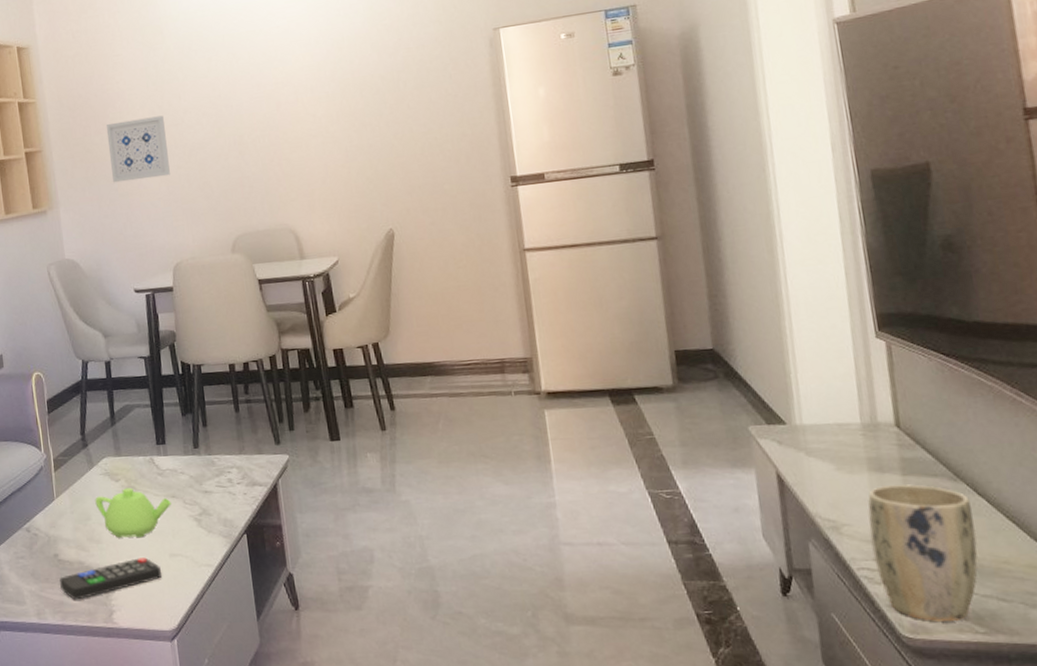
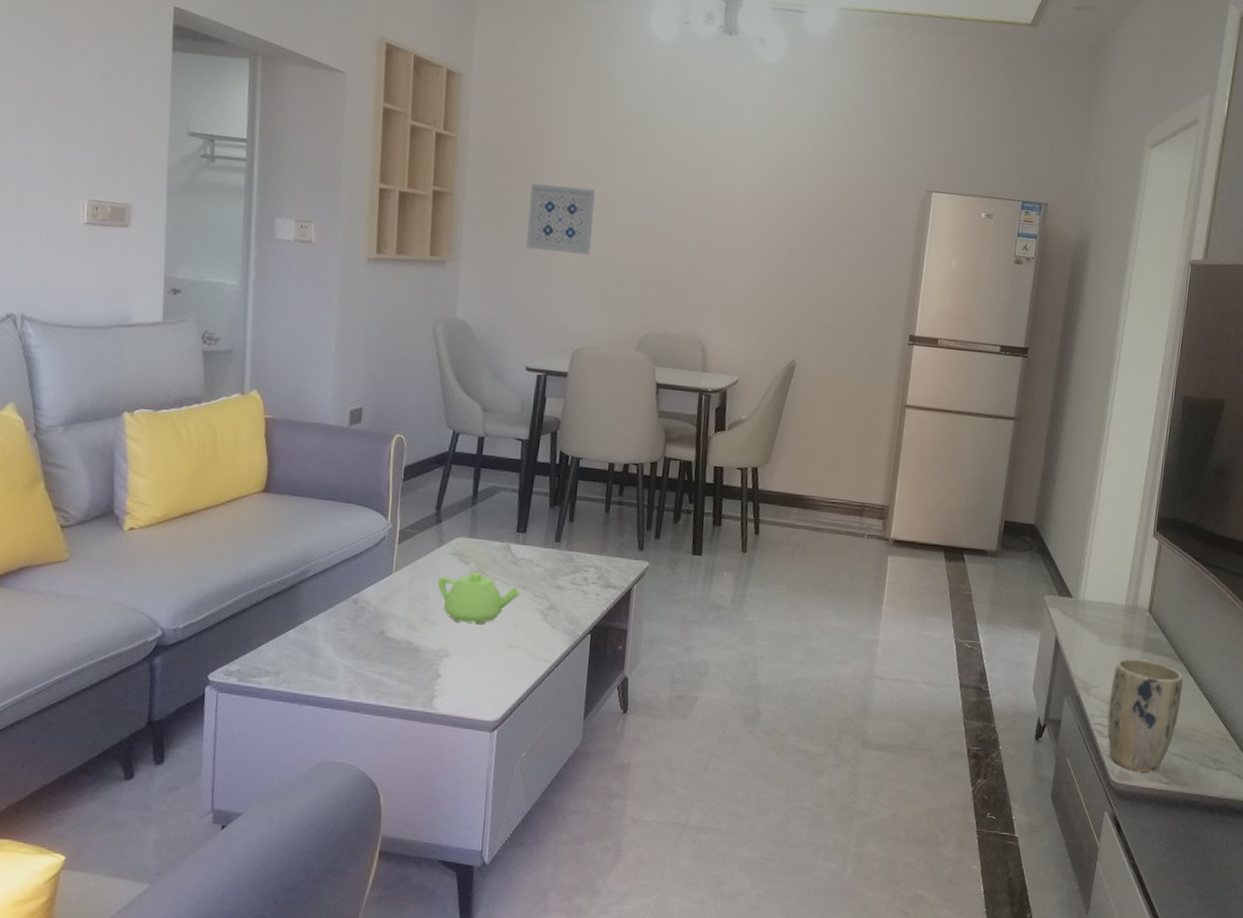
remote control: present [60,557,161,600] -> none [381,645,495,681]

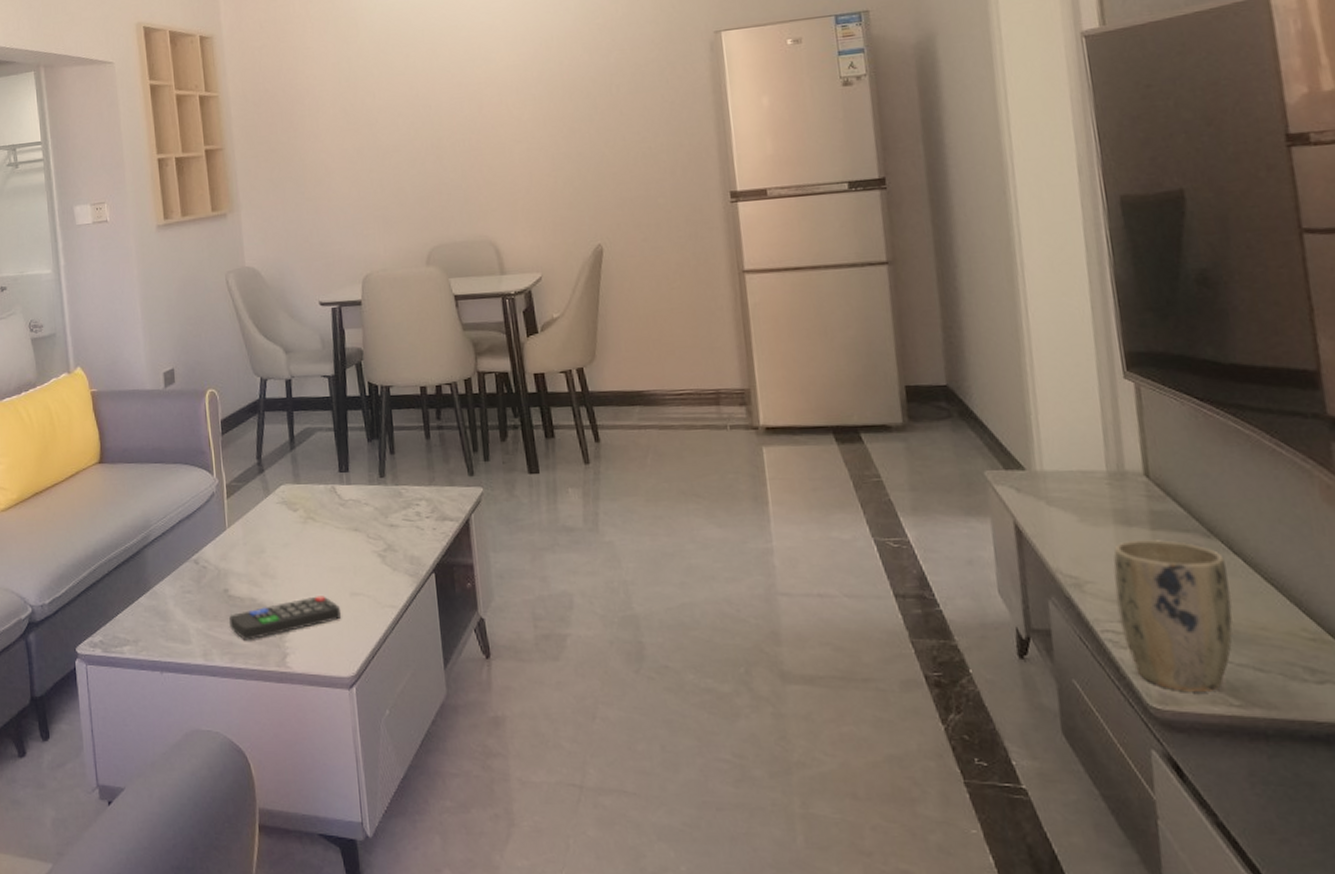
remote control: none [381,645,495,681] -> present [229,596,341,641]
teapot: present [437,571,520,625] -> none [270,518,354,574]
wall art: present [526,183,595,256] -> none [293,114,362,186]

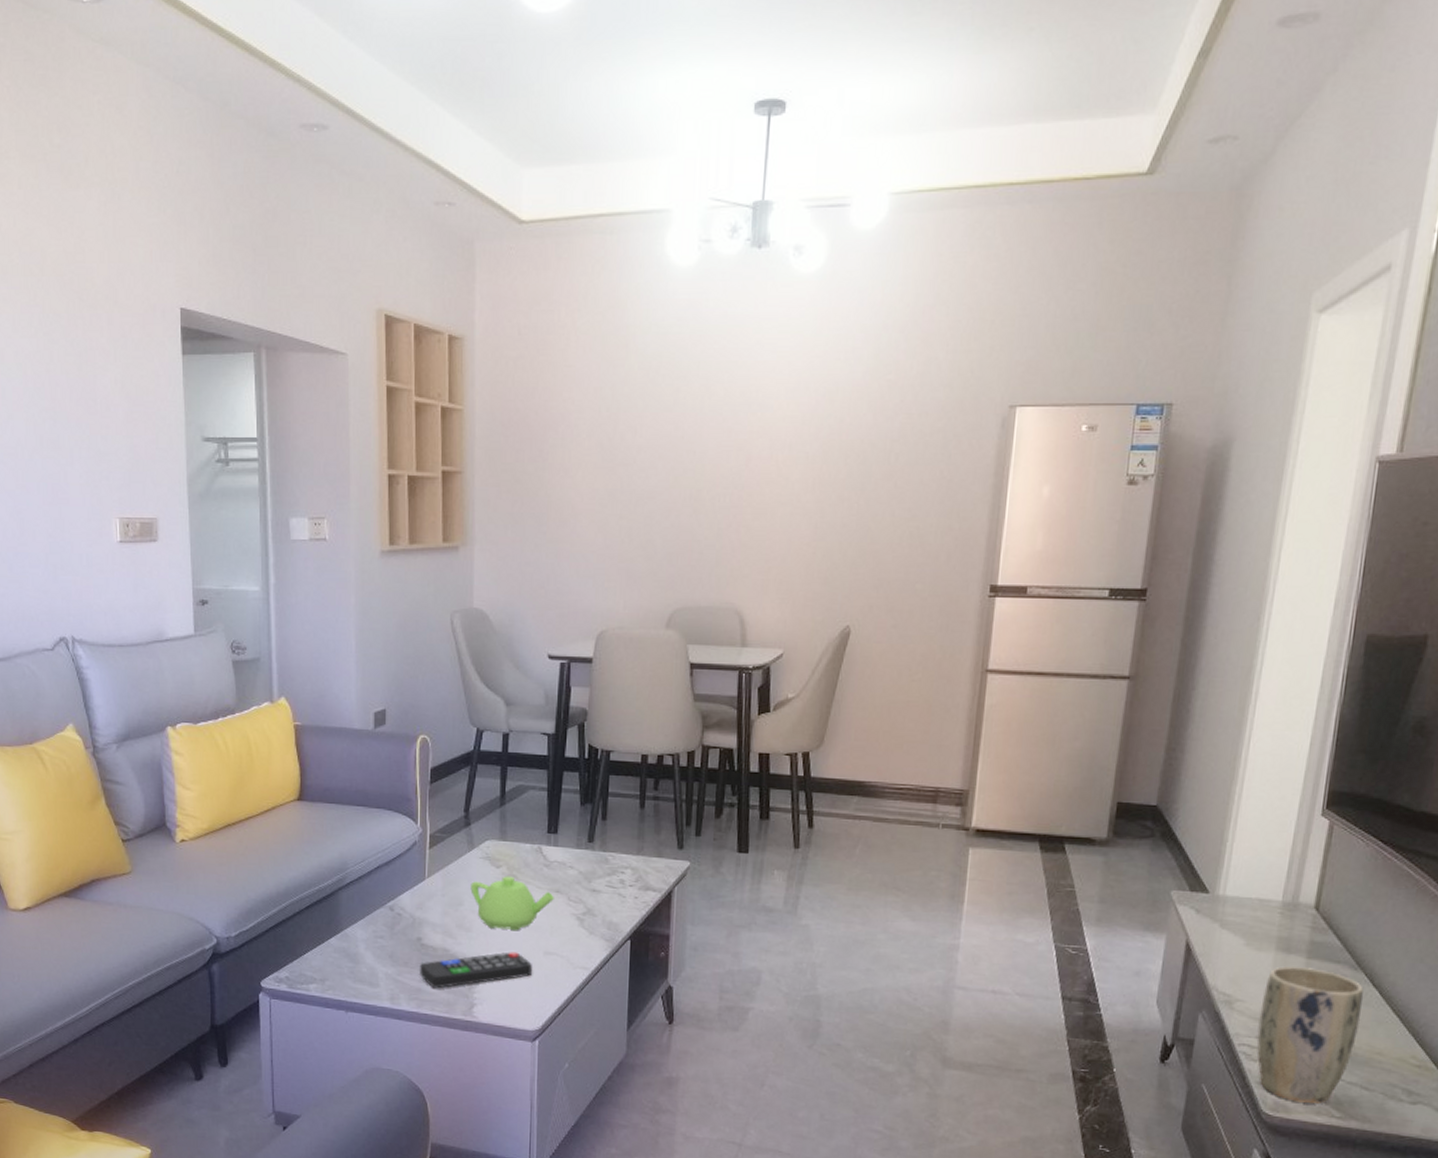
teapot: none [270,518,354,574] -> present [470,876,554,931]

